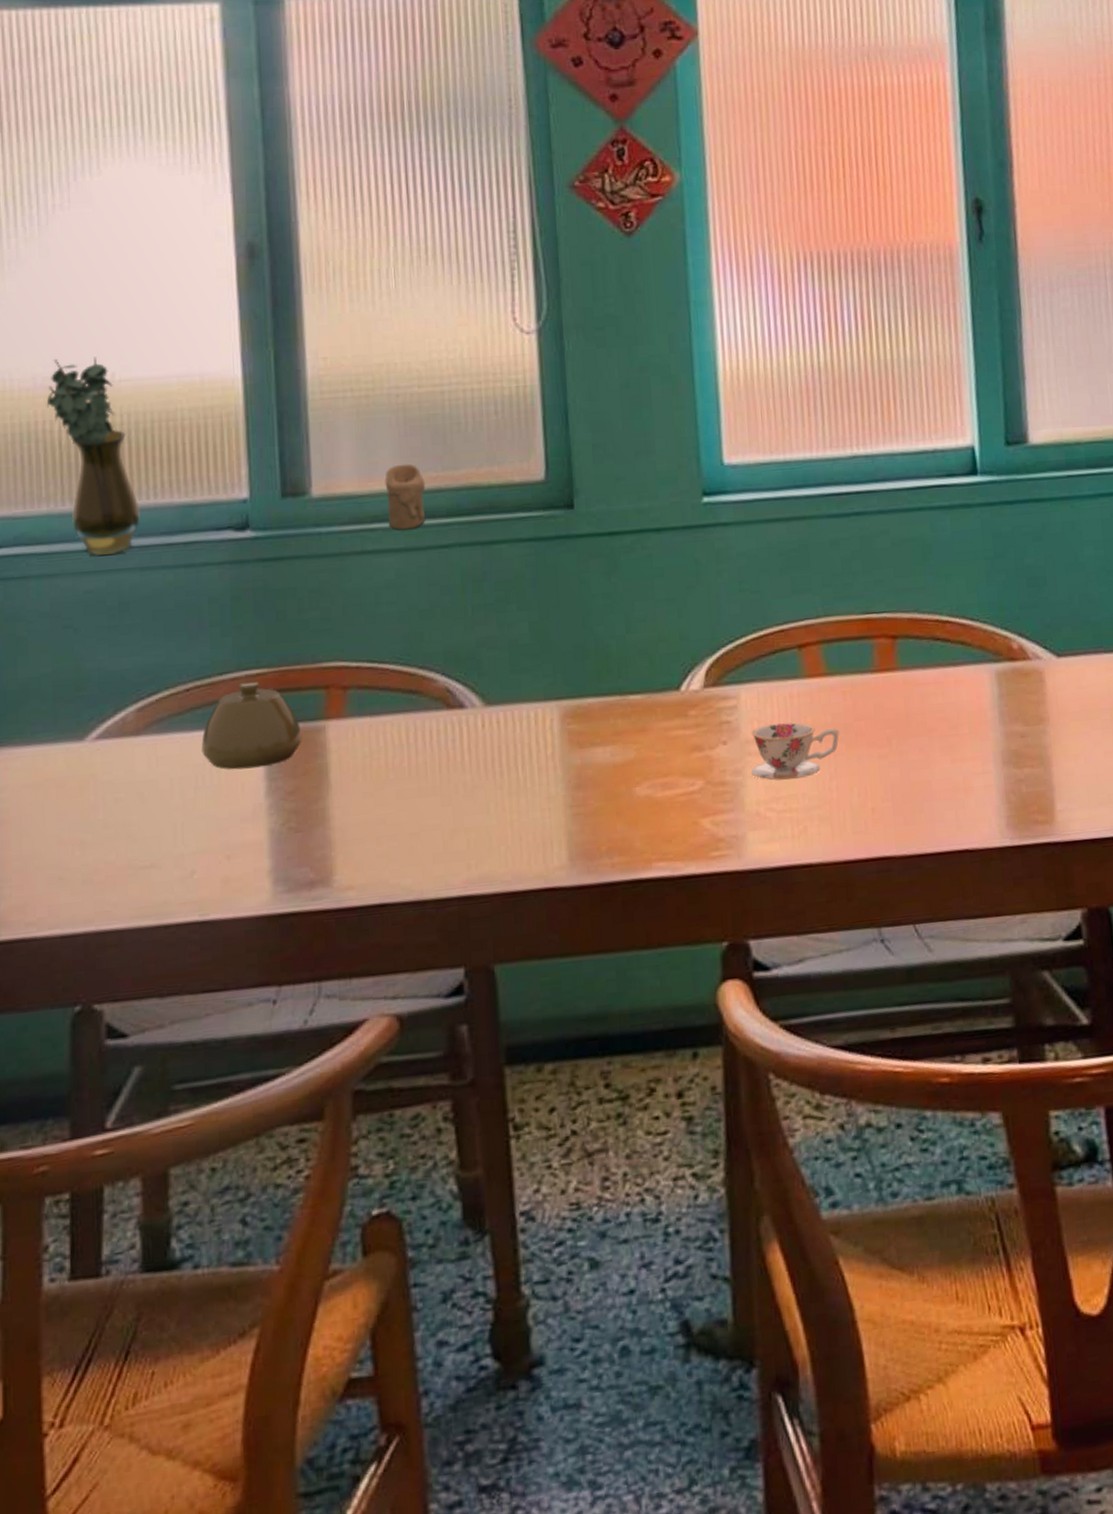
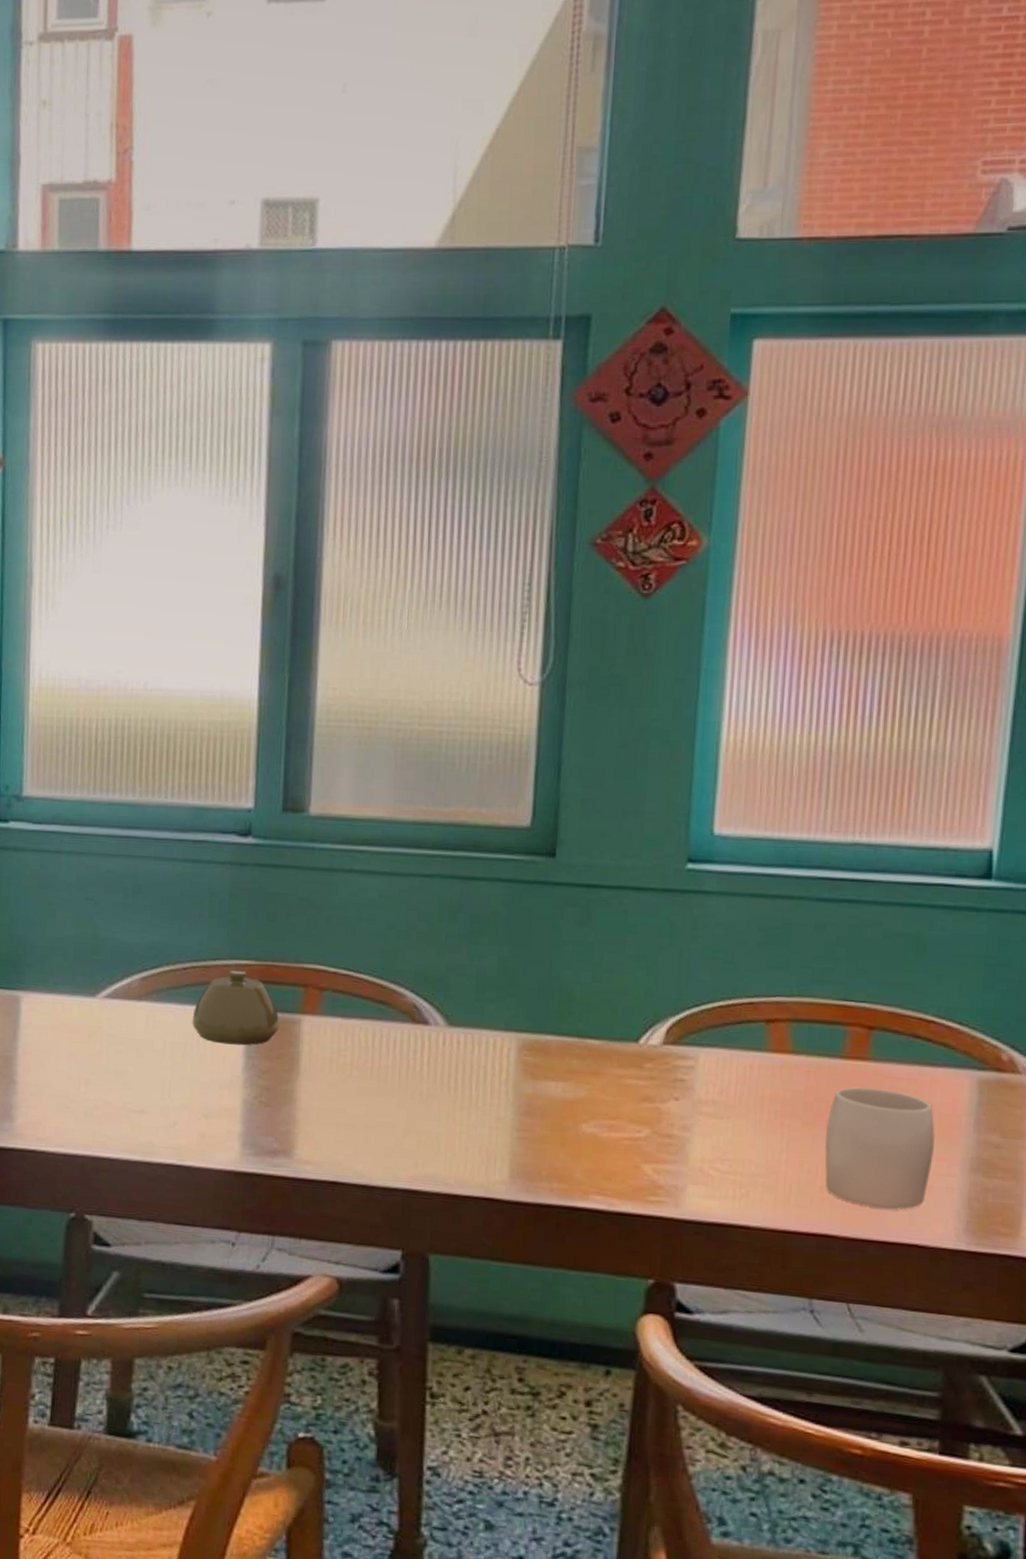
vase: present [46,357,140,556] -> none [87,665,159,843]
candle: present [385,463,426,531] -> none [377,795,416,856]
teacup: present [751,722,839,781] -> none [700,1089,797,1146]
mug: none [867,697,969,820] -> present [824,1087,935,1210]

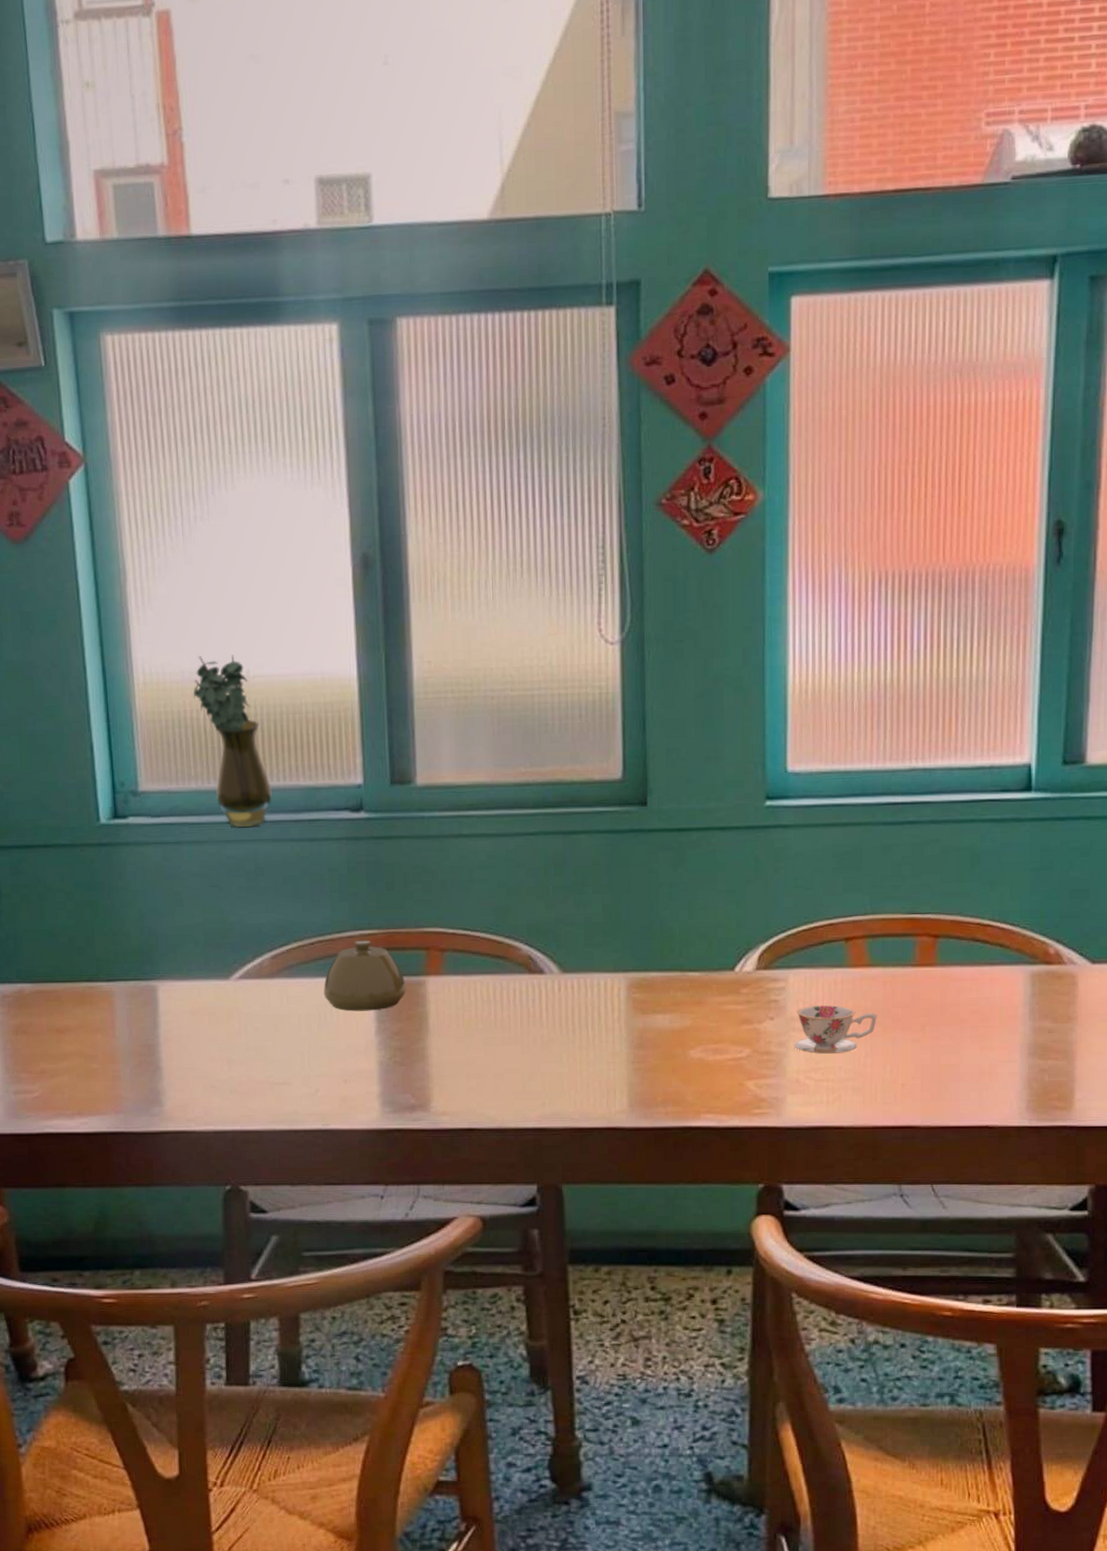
vase: none [87,665,159,843] -> present [193,655,272,828]
teacup: none [700,1089,797,1146] -> present [794,1004,877,1055]
mug: present [824,1087,935,1210] -> none [903,991,997,1098]

